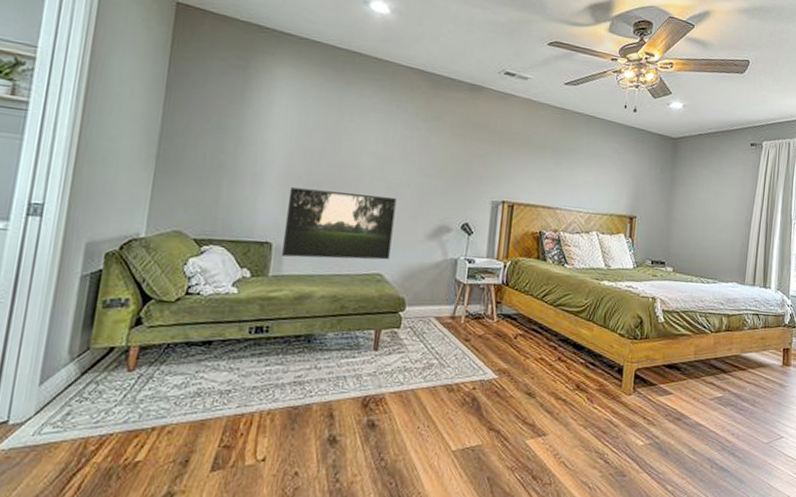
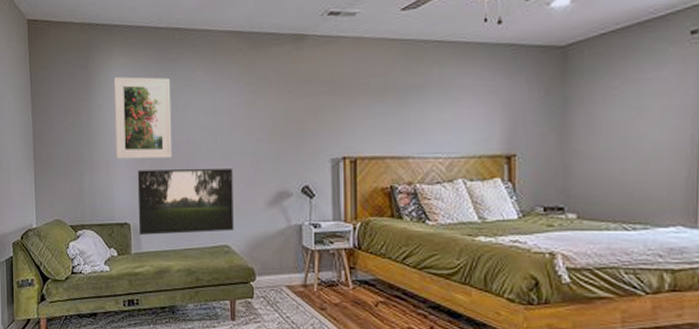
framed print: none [266,86,343,180] -> present [113,76,172,159]

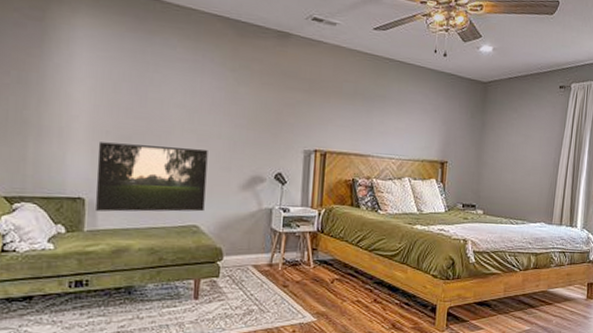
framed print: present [113,76,172,159] -> none [72,38,147,133]

